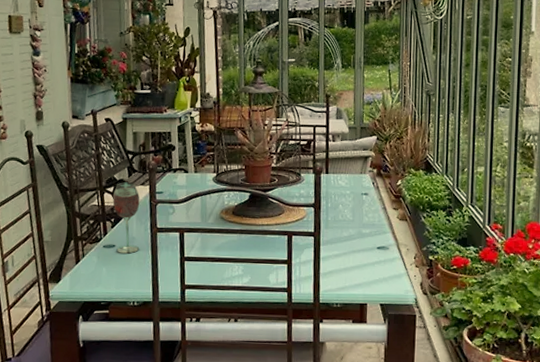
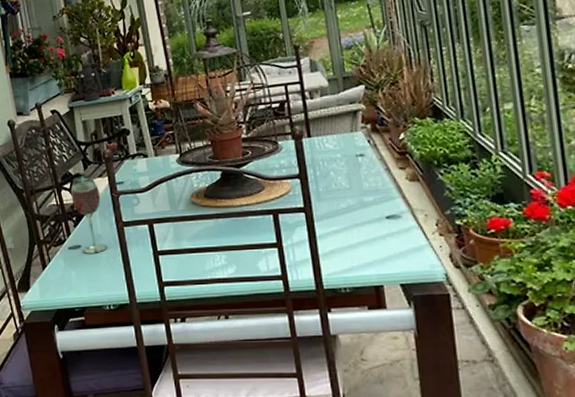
lantern: none [133,79,157,116] -> present [77,62,103,102]

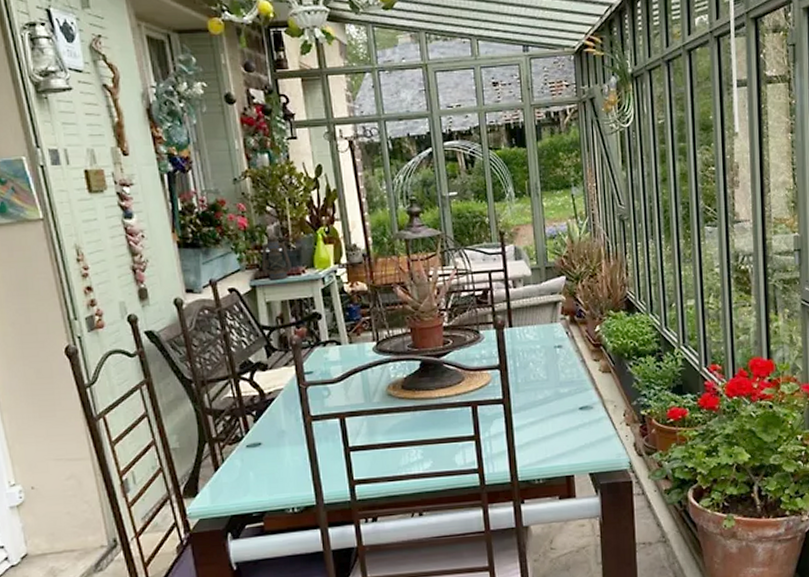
wineglass: present [71,175,108,254] -> none [250,364,292,452]

